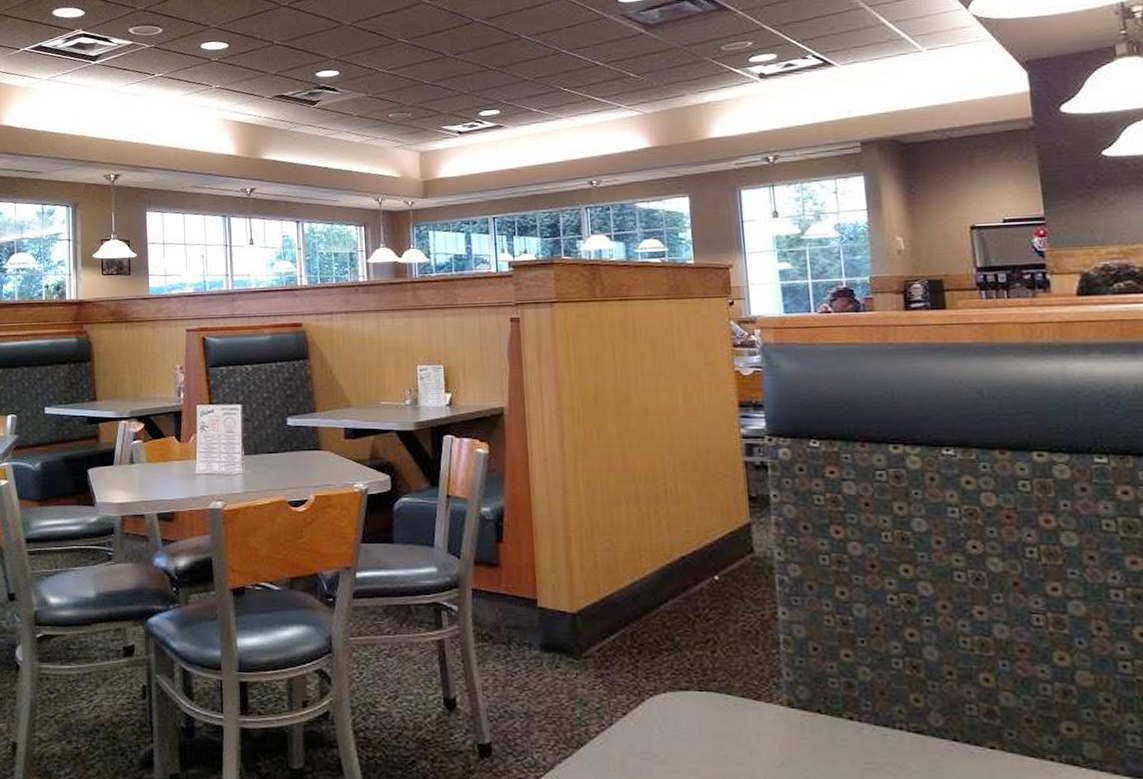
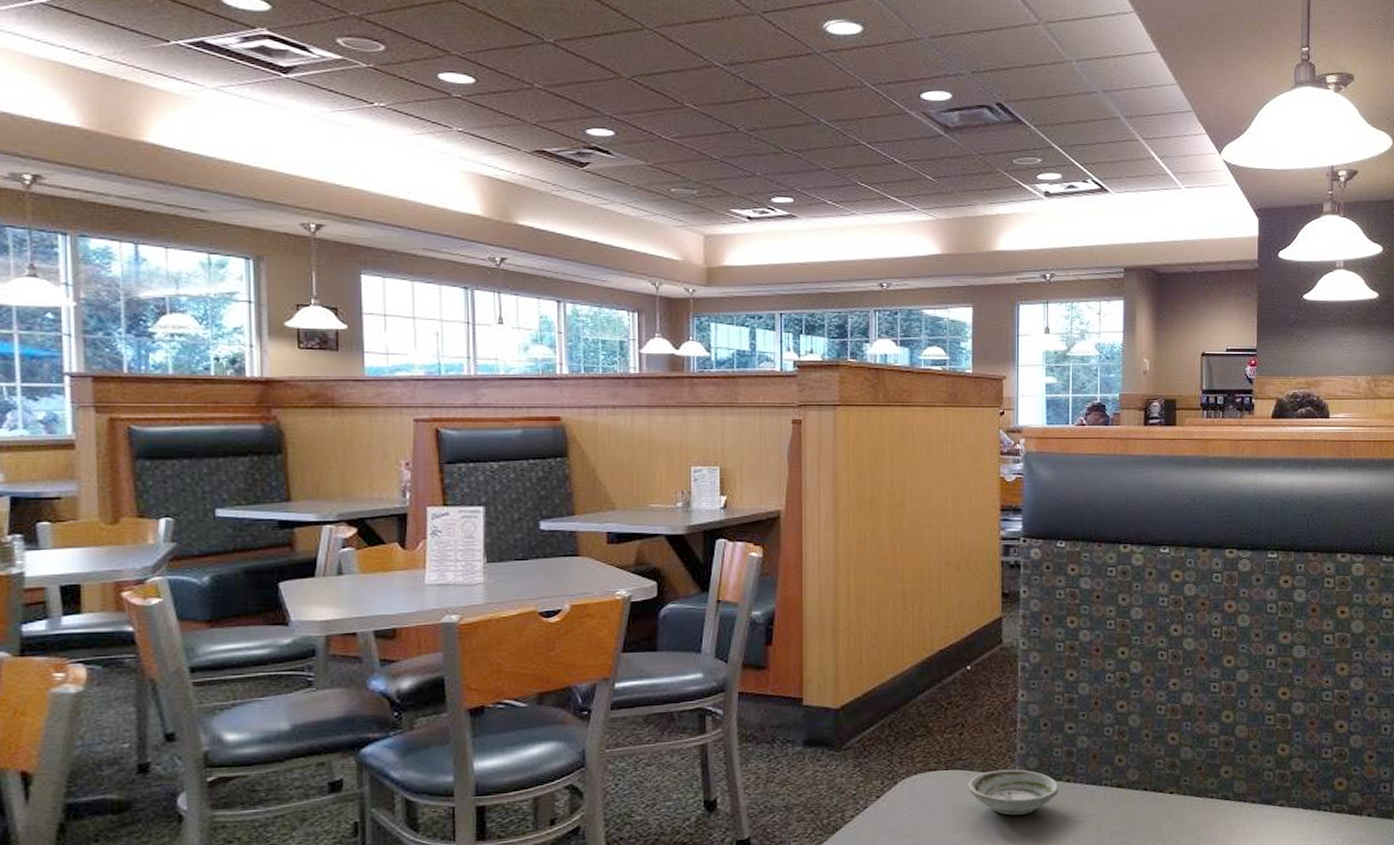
saucer: none [727,697,841,753] -> present [968,769,1059,815]

